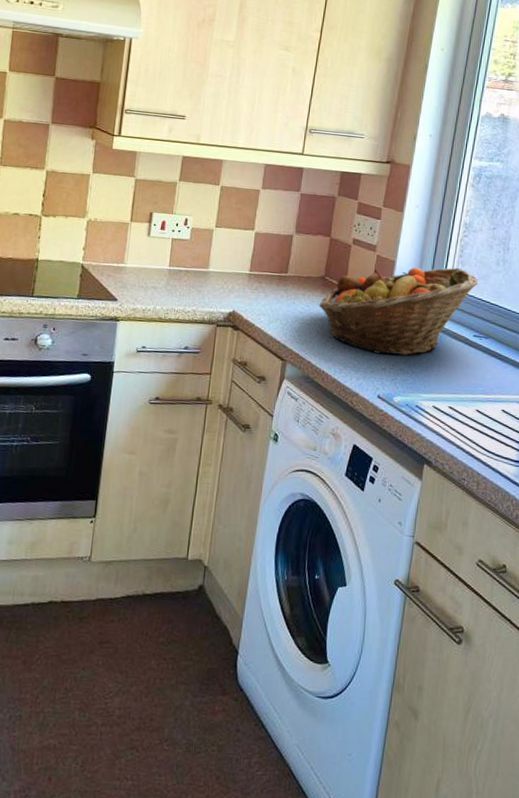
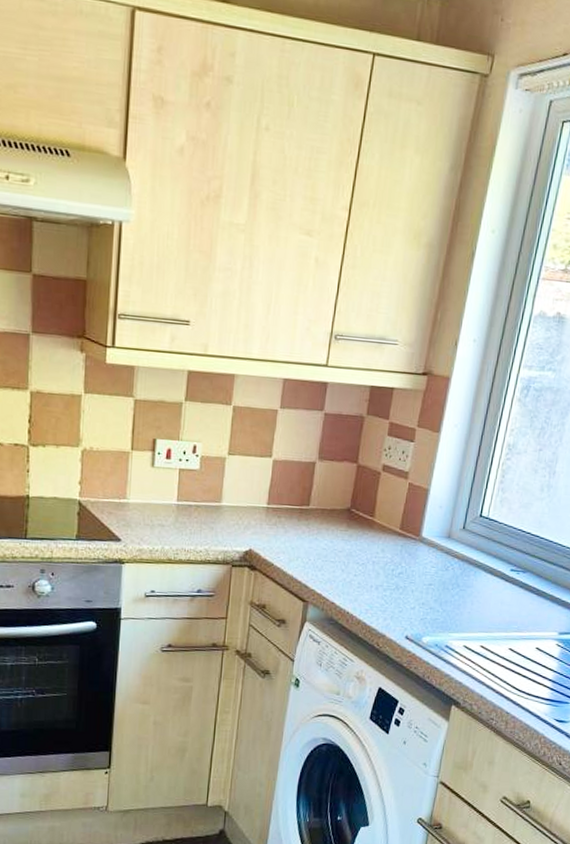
fruit basket: present [319,267,478,356] -> none [343,495,519,593]

